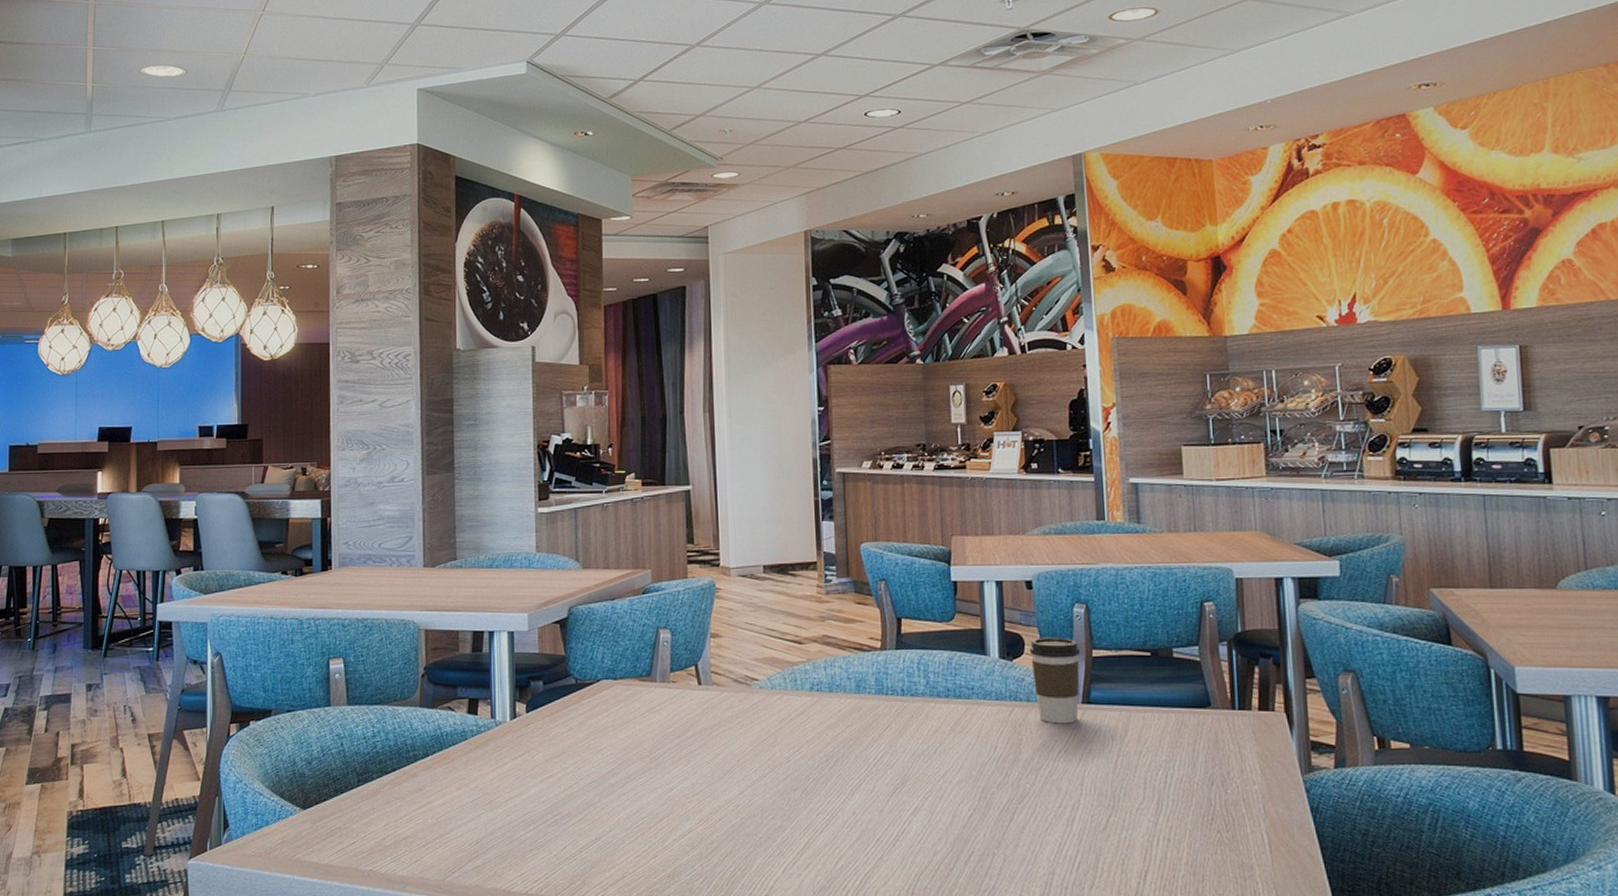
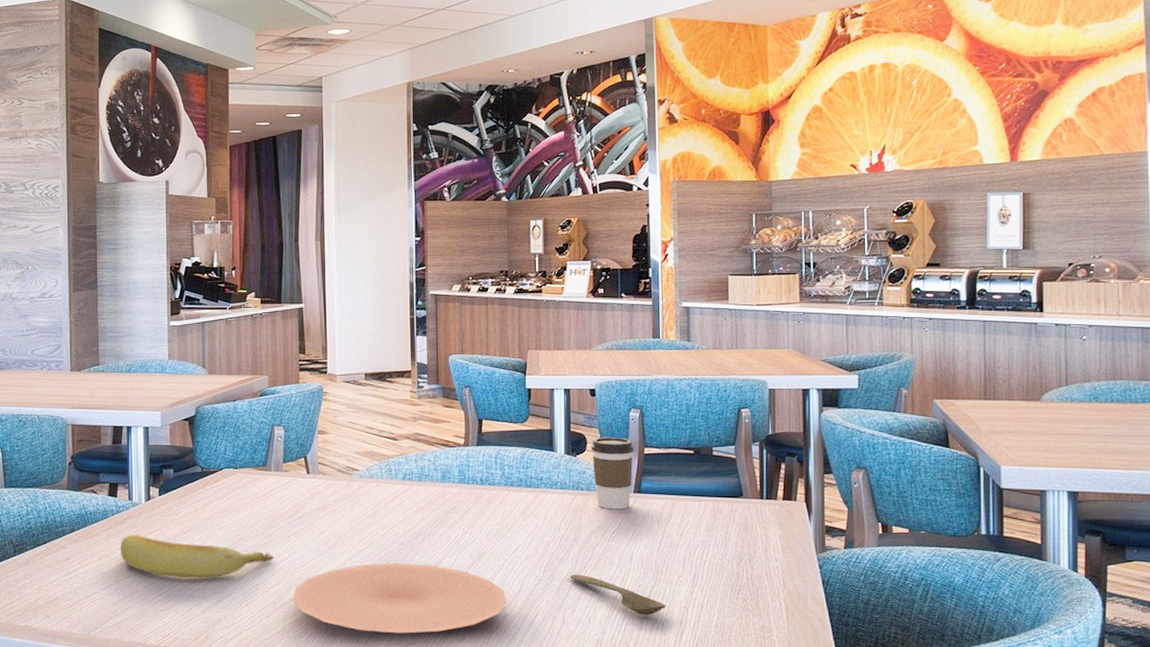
banana: none [482,759,661,812] -> present [120,534,274,579]
plate: none [683,791,937,876] -> present [292,563,507,634]
spoon: none [1010,802,1125,852] -> present [569,574,666,616]

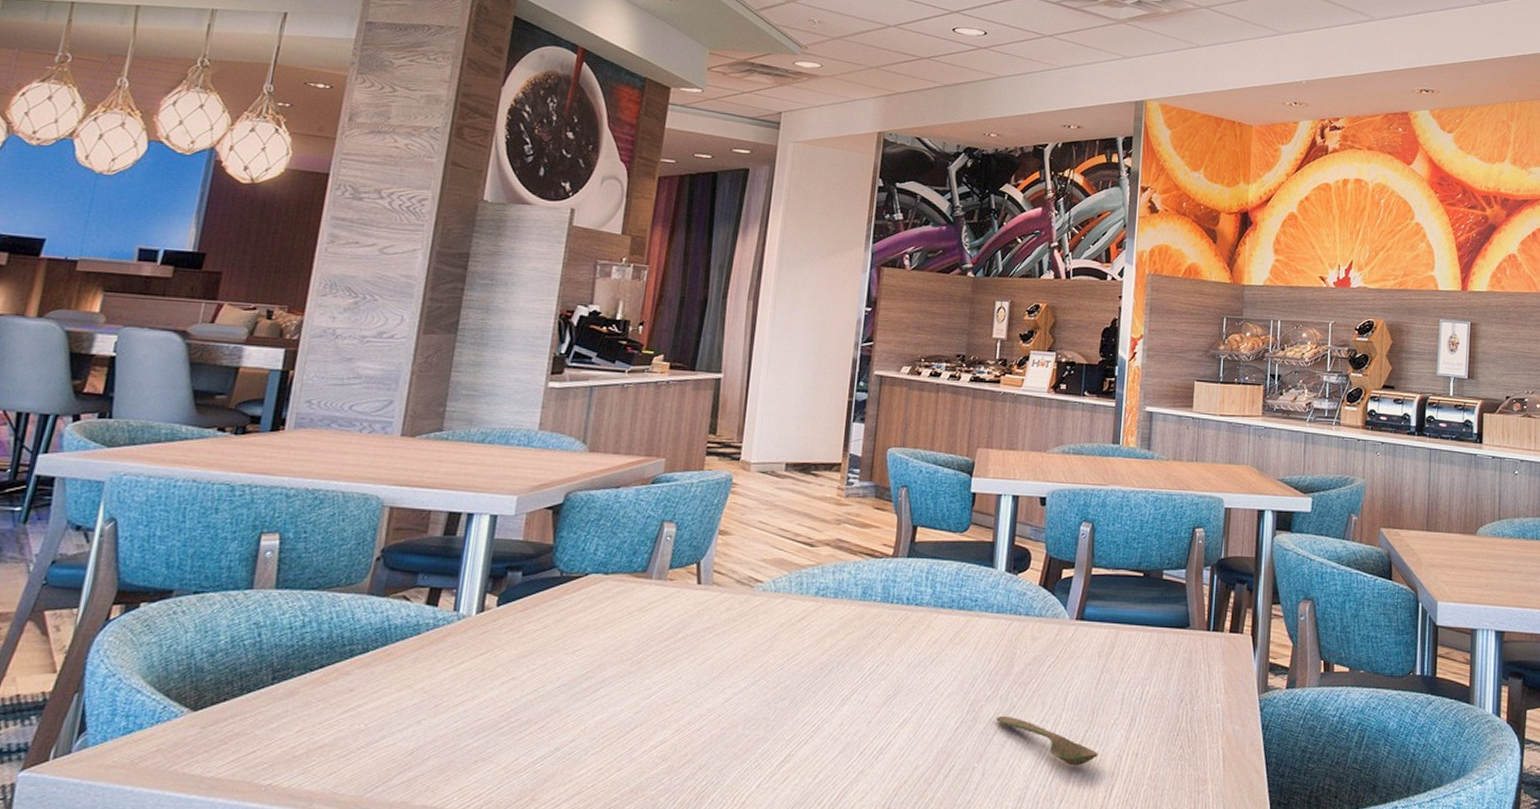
banana: present [120,534,274,579] -> none [429,657,639,719]
plate: present [292,563,507,634] -> none [655,700,921,791]
coffee cup: present [590,437,633,510] -> none [1034,553,1081,639]

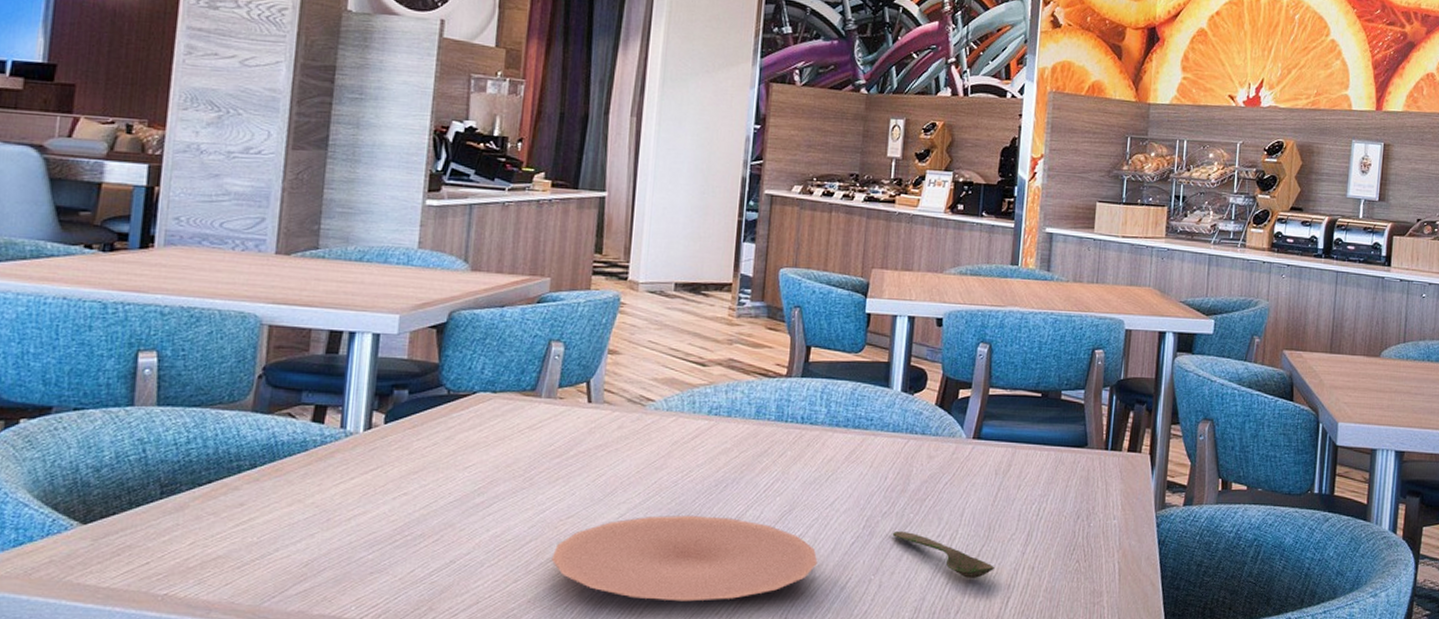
plate: none [655,700,921,791] -> present [551,516,818,602]

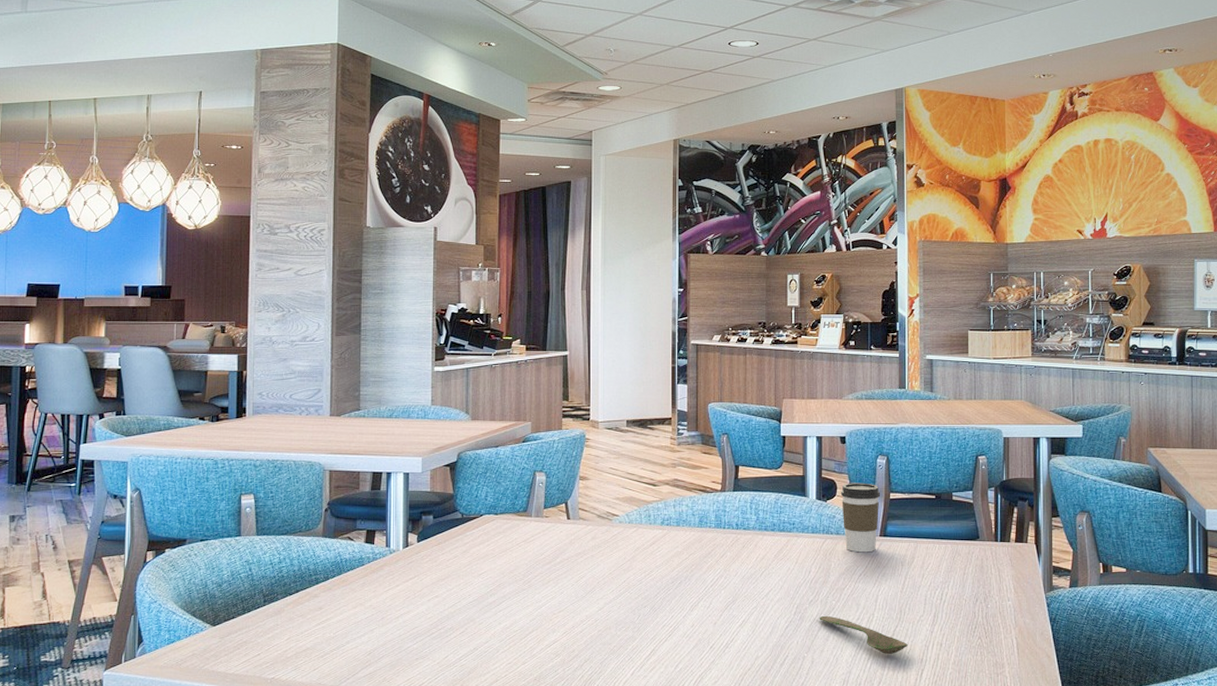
plate: present [551,516,818,602] -> none [549,608,759,678]
coffee cup: none [930,373,978,458] -> present [840,483,880,553]

